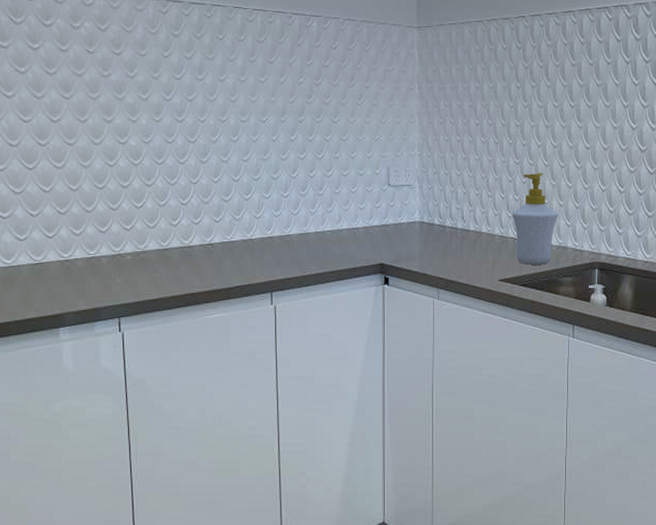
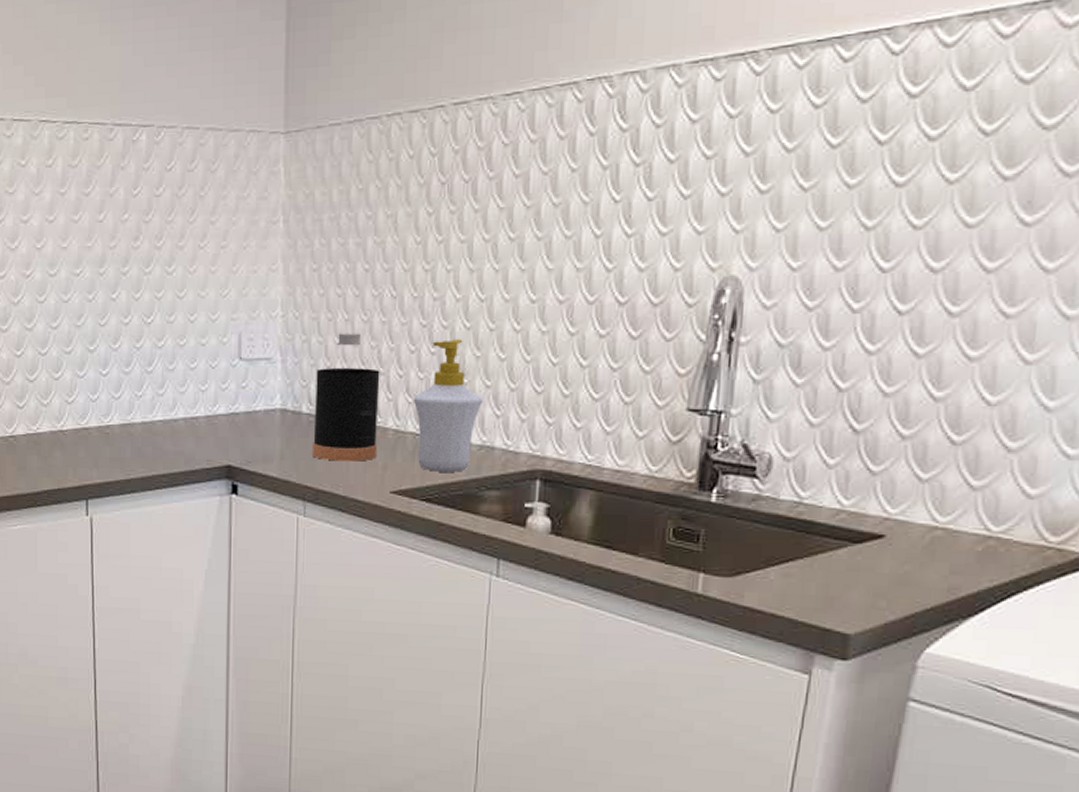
bottle: none [443,168,489,259] -> present [313,333,380,462]

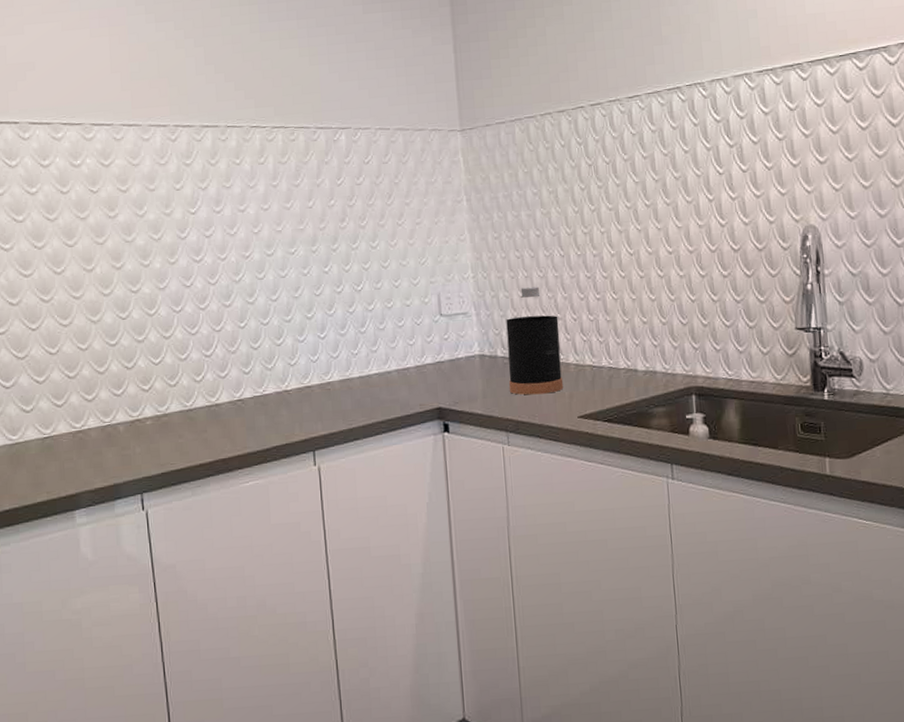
soap bottle: present [413,339,483,472] -> none [587,286,642,396]

